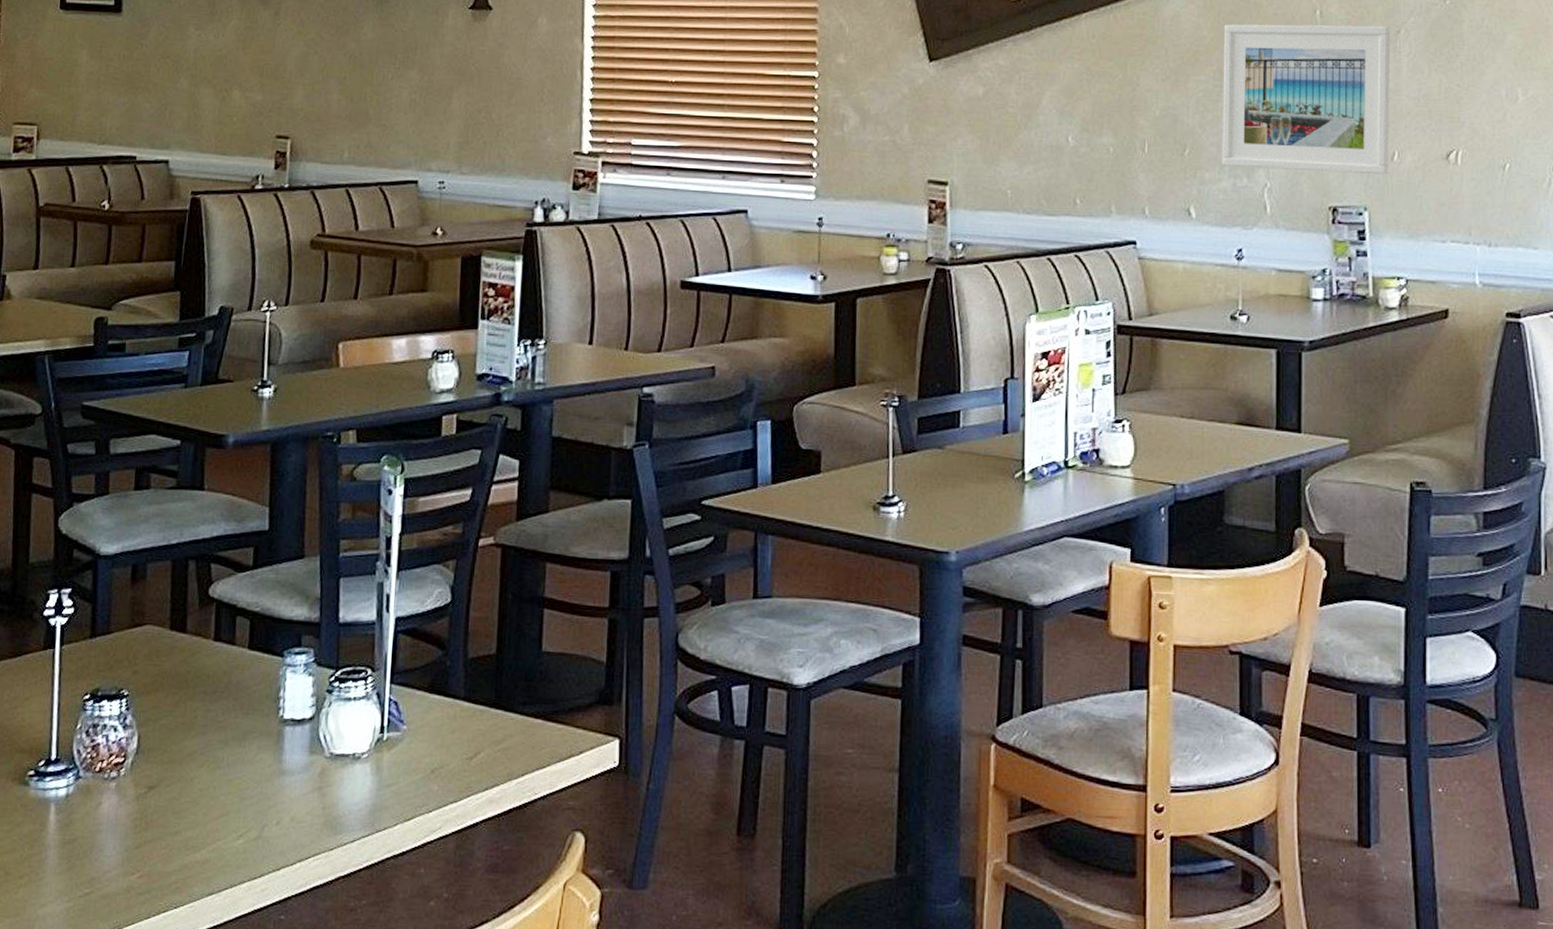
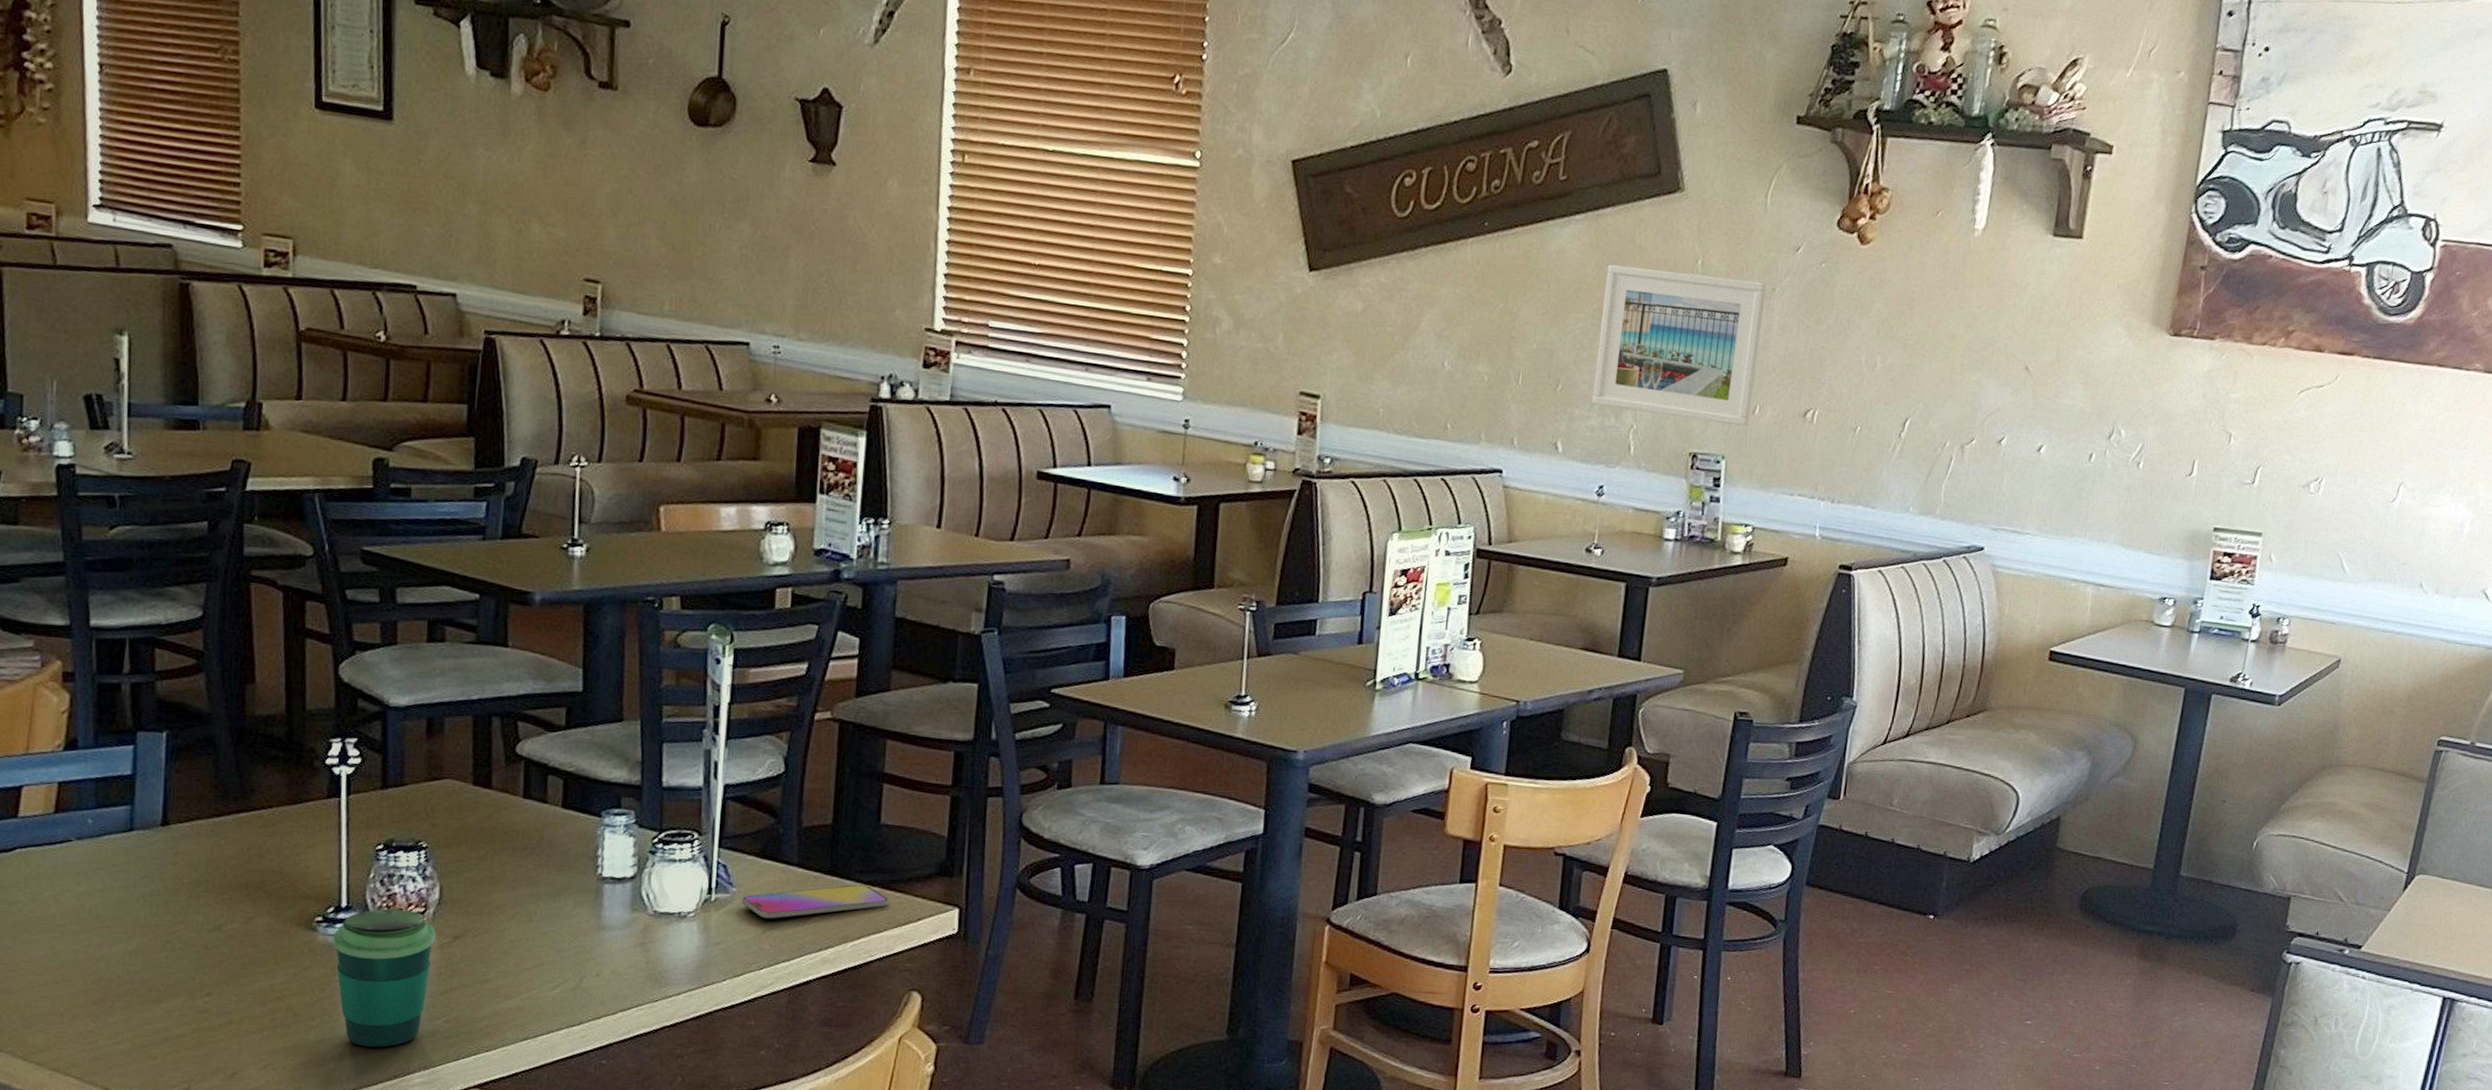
cup: none [42,760,133,906] -> present [333,908,436,1047]
smartphone: none [412,717,551,757] -> present [742,884,889,919]

